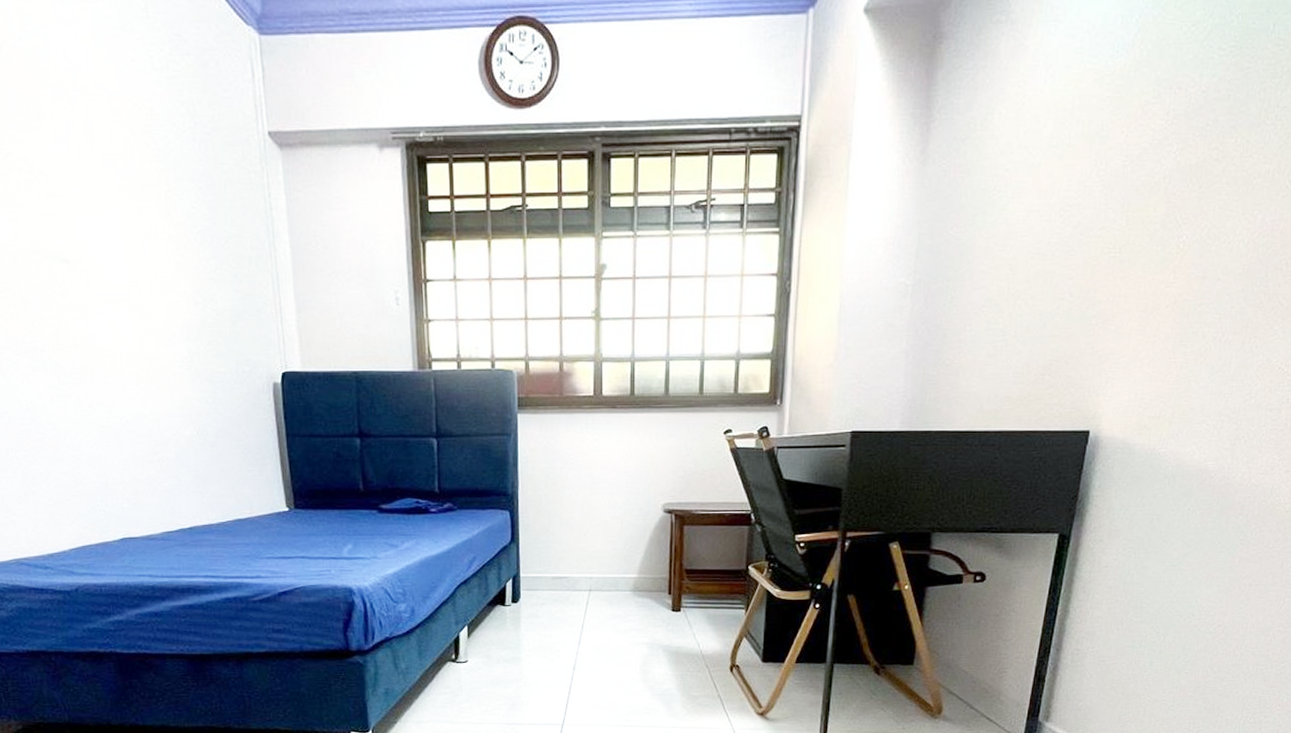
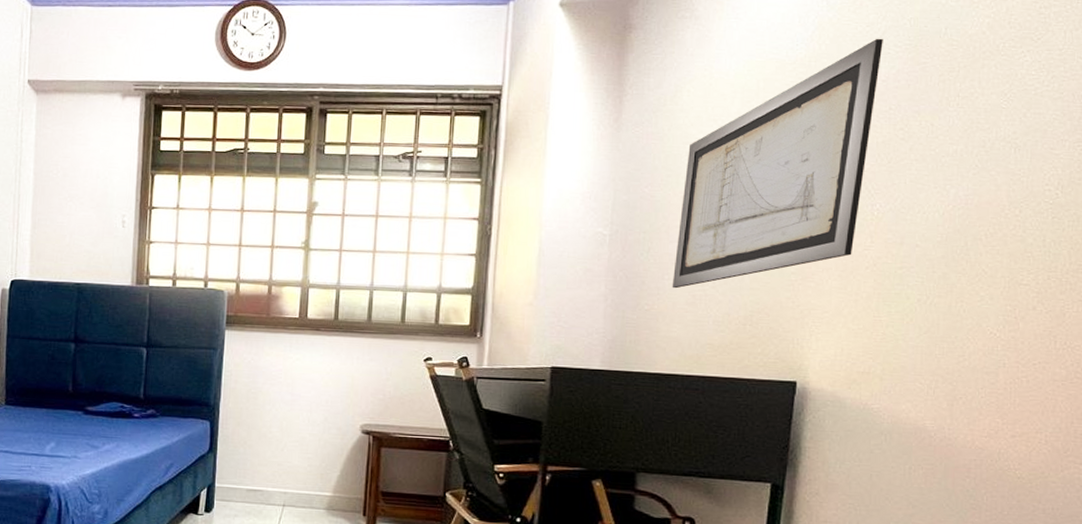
wall art: none [973,40,1208,340] -> present [672,38,883,289]

